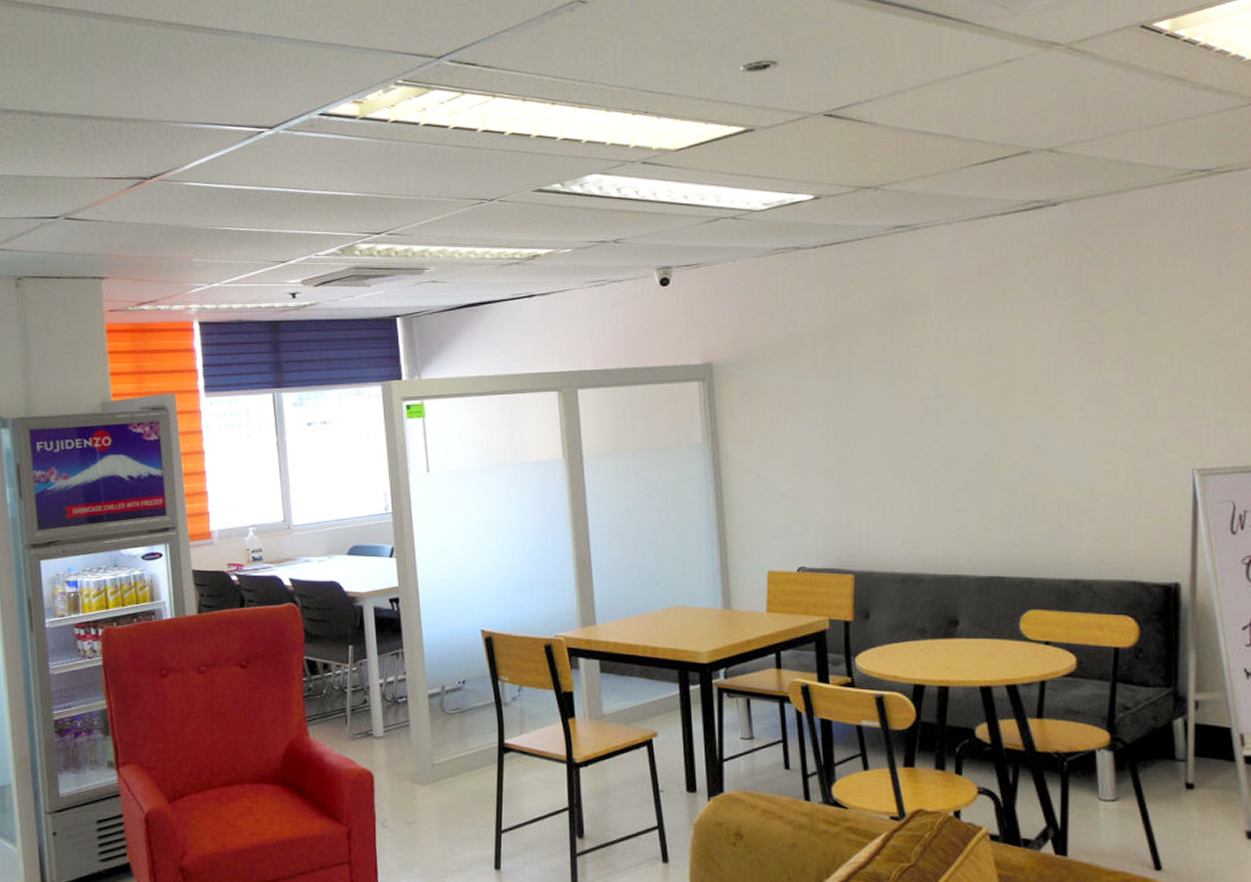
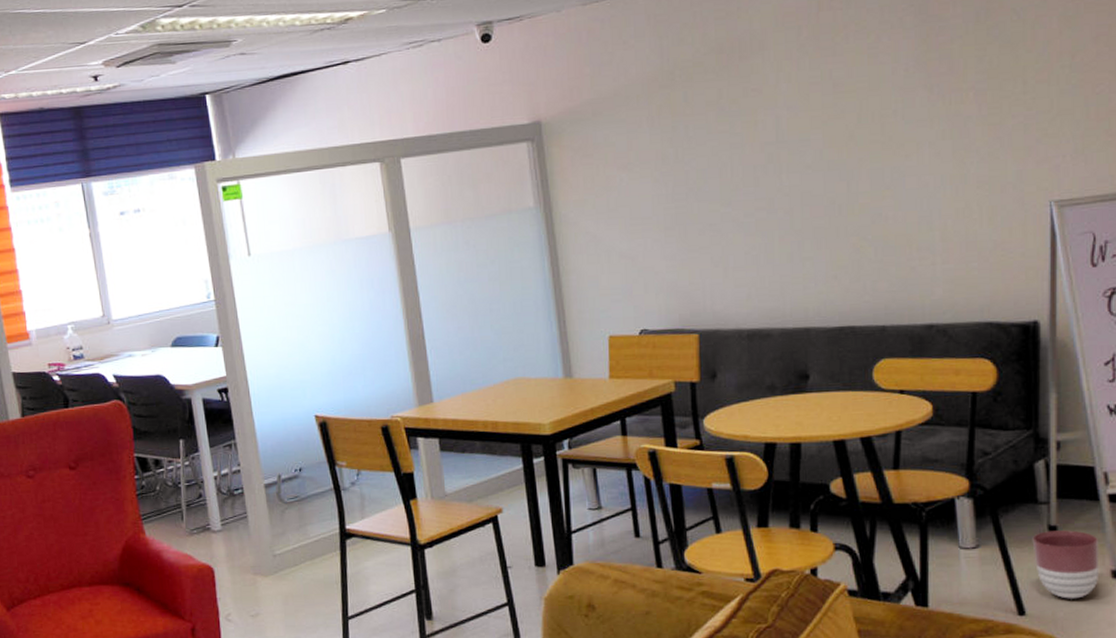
planter: none [1170,788,1234,857] -> present [1032,530,1098,599]

